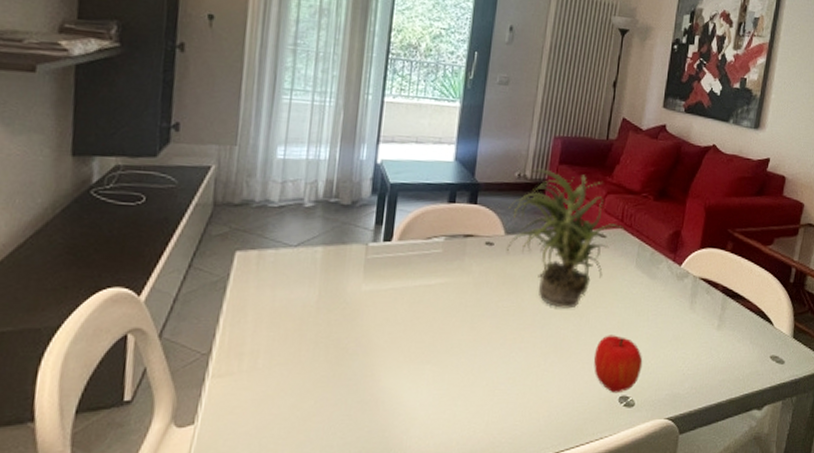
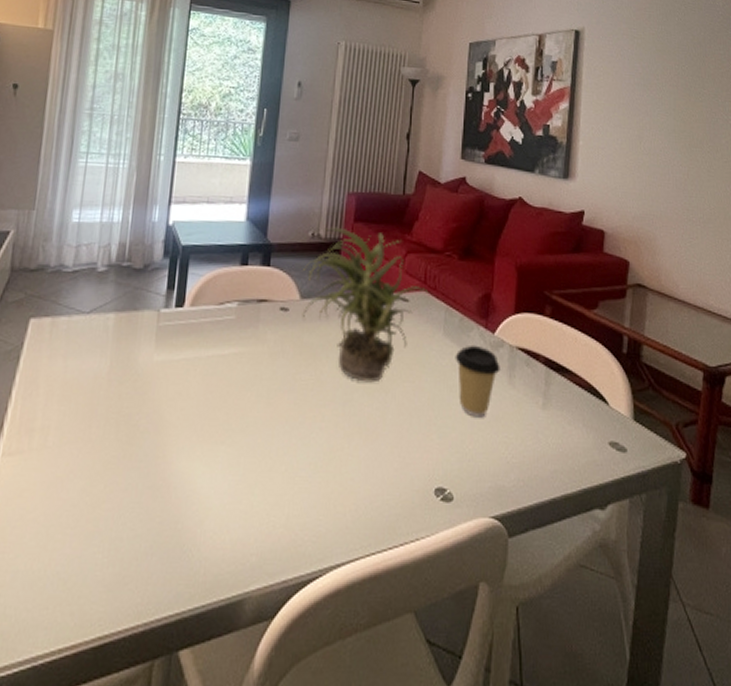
fruit: present [593,335,643,394] -> none [403,414,459,485]
coffee cup: none [644,275,684,337] -> present [455,345,500,418]

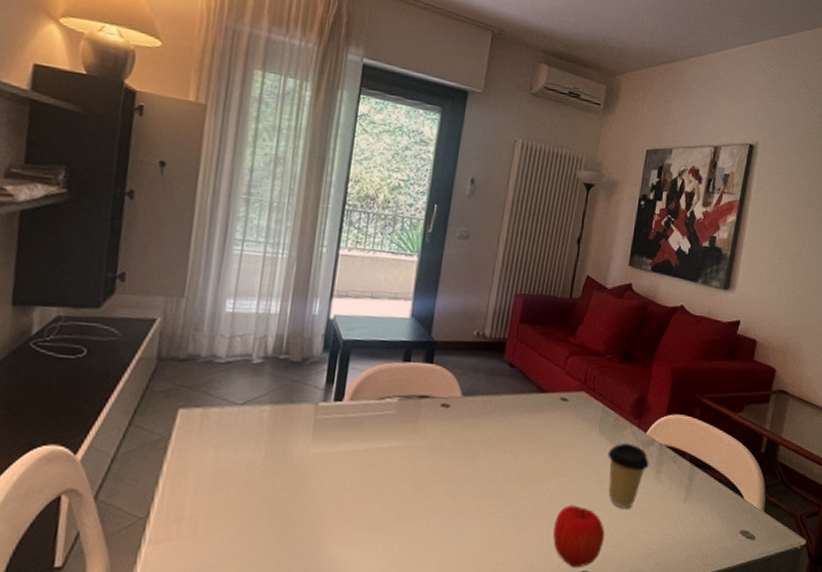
potted plant: present [302,227,429,383] -> none [462,327,588,476]
fruit: none [403,414,459,485] -> present [553,505,605,568]

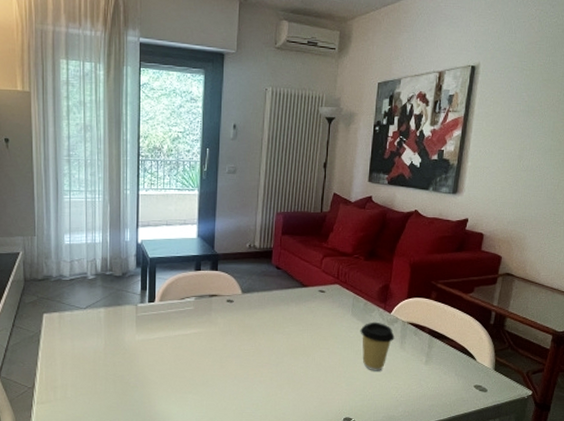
fruit: present [553,505,605,568] -> none [320,370,362,416]

